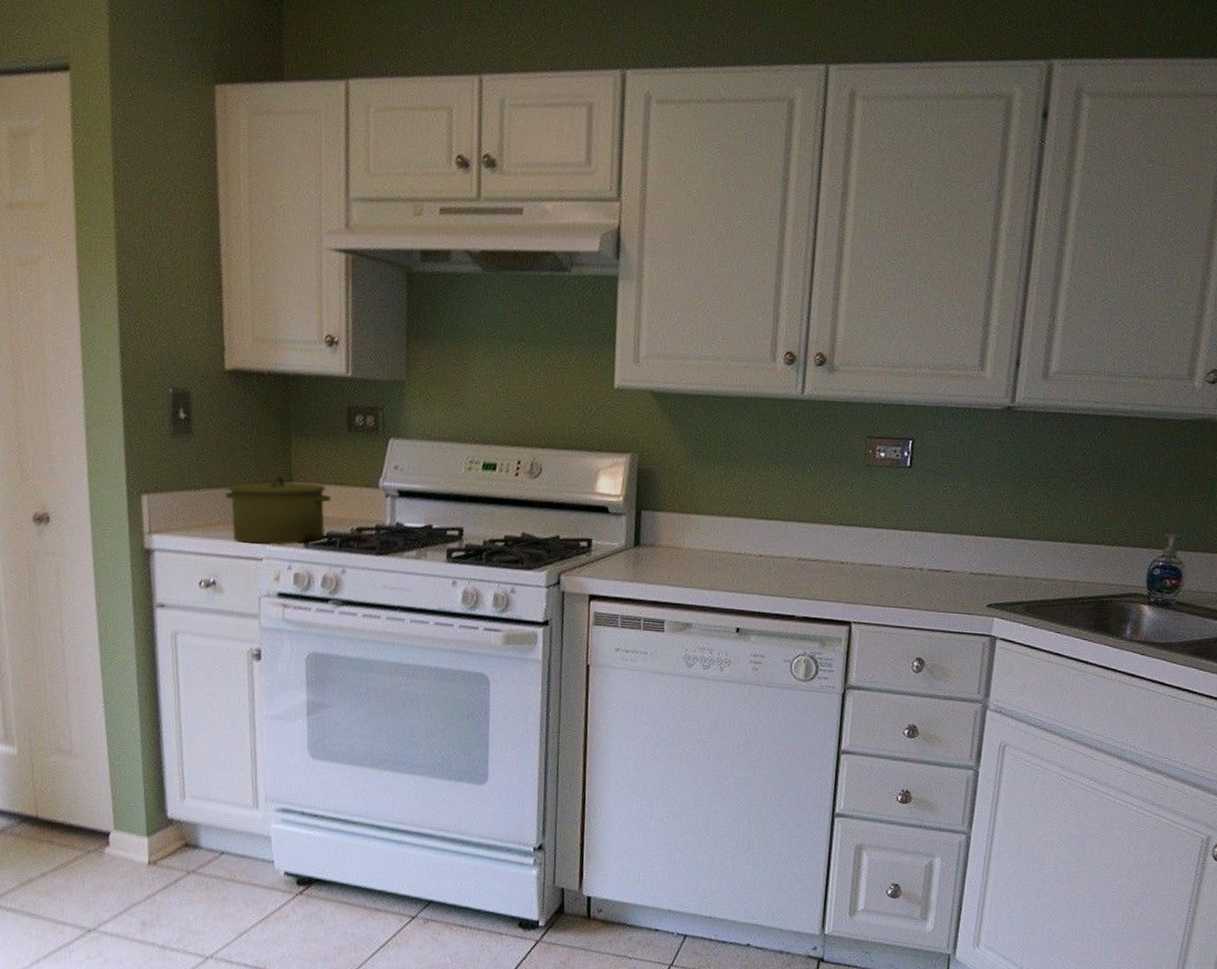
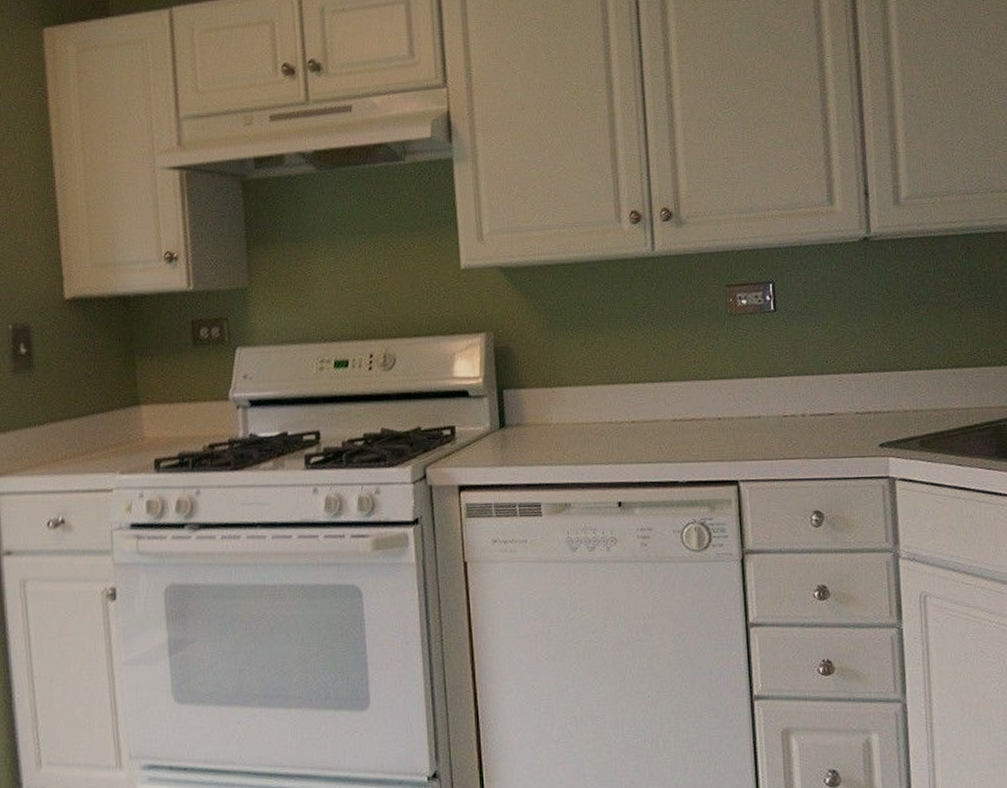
cooking pot: present [224,473,332,545] -> none [69,397,181,475]

